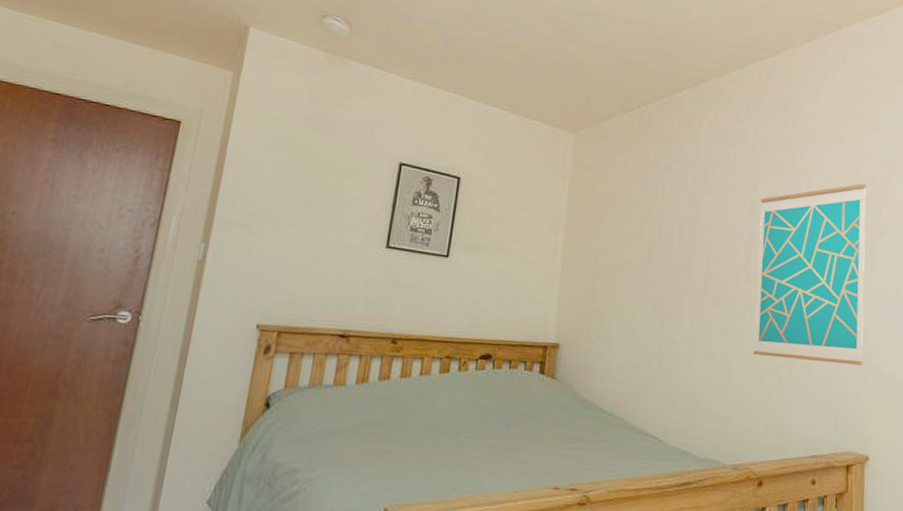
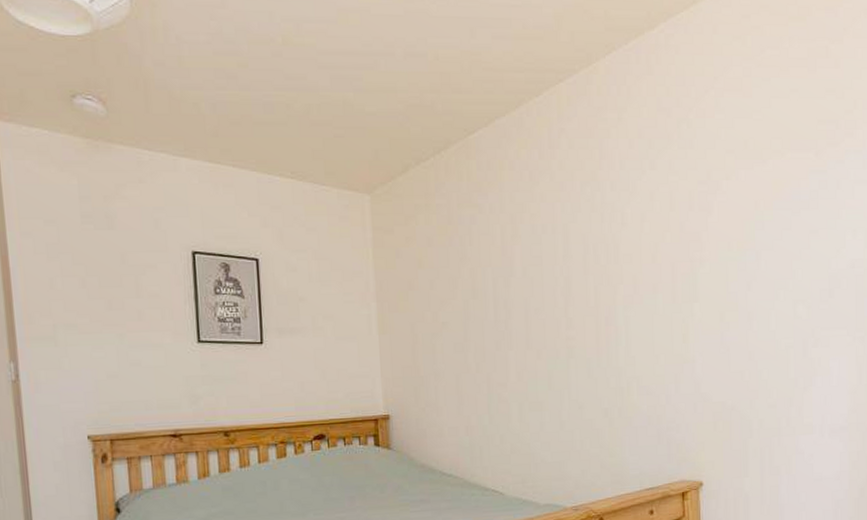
wall art: present [753,183,867,366] -> none [573,209,691,401]

